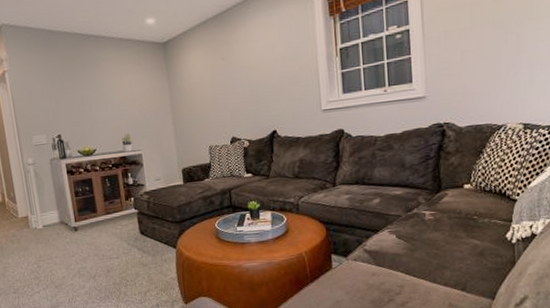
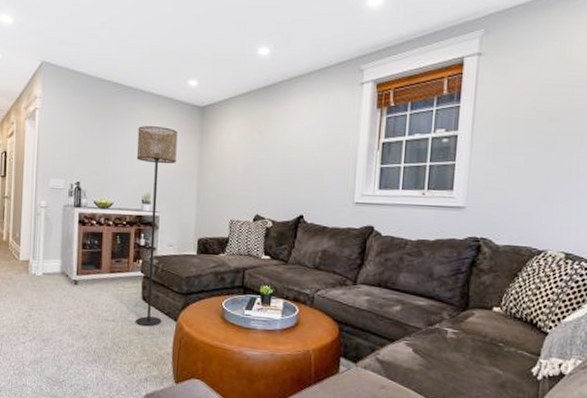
floor lamp: none [106,68,162,258] -> present [136,126,178,326]

